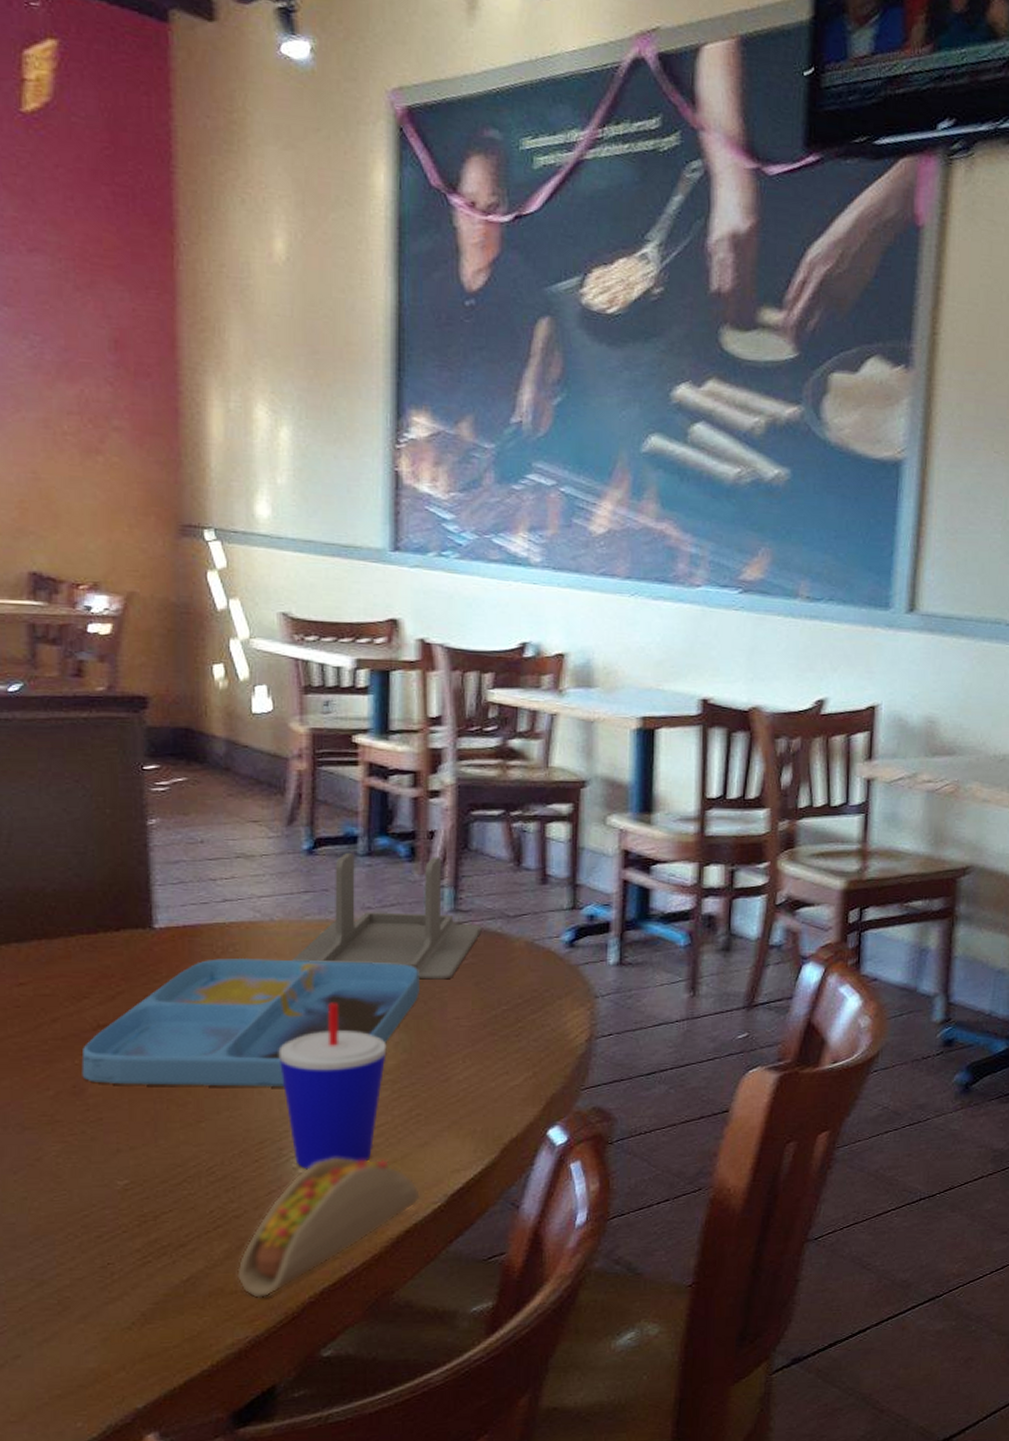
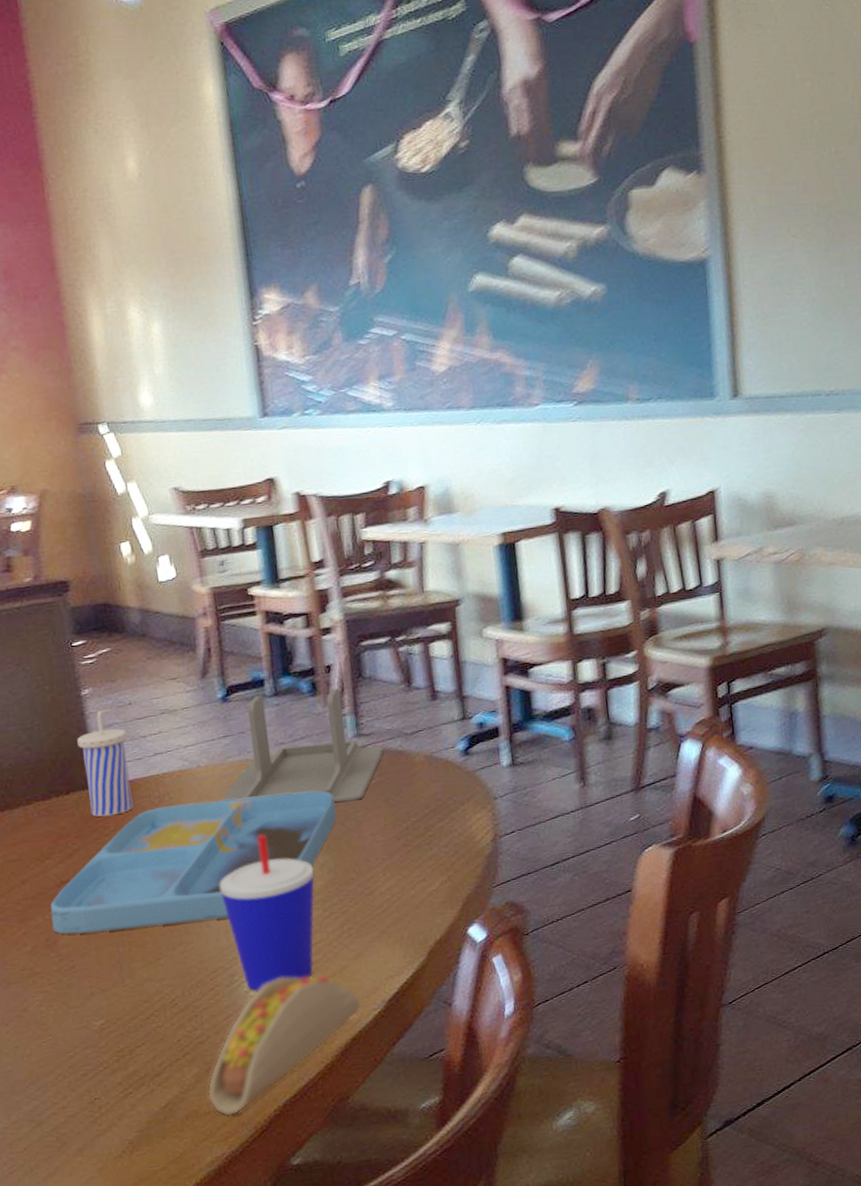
beverage cup: none [136,843,194,961] -> present [77,708,133,817]

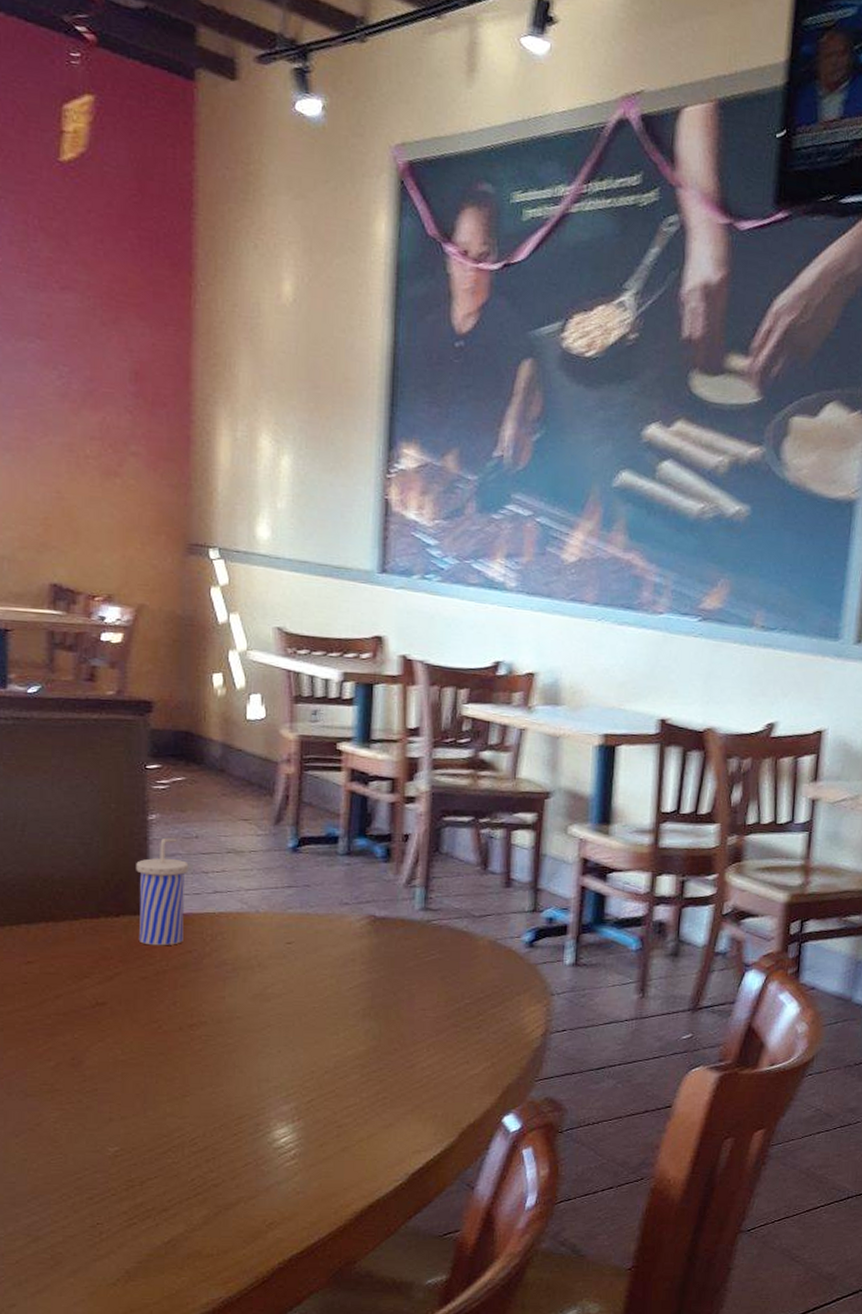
tray: present [50,791,336,935] -> none [80,945,390,1066]
taco: present [207,974,362,1117] -> none [213,1135,385,1262]
beverage cup: present [220,834,315,992] -> none [260,991,358,1145]
napkin holder: present [221,688,385,803] -> none [275,852,449,973]

